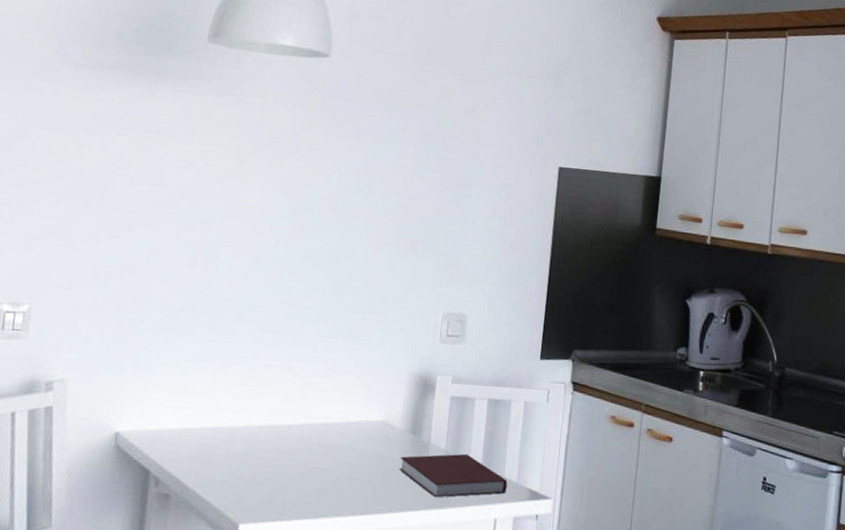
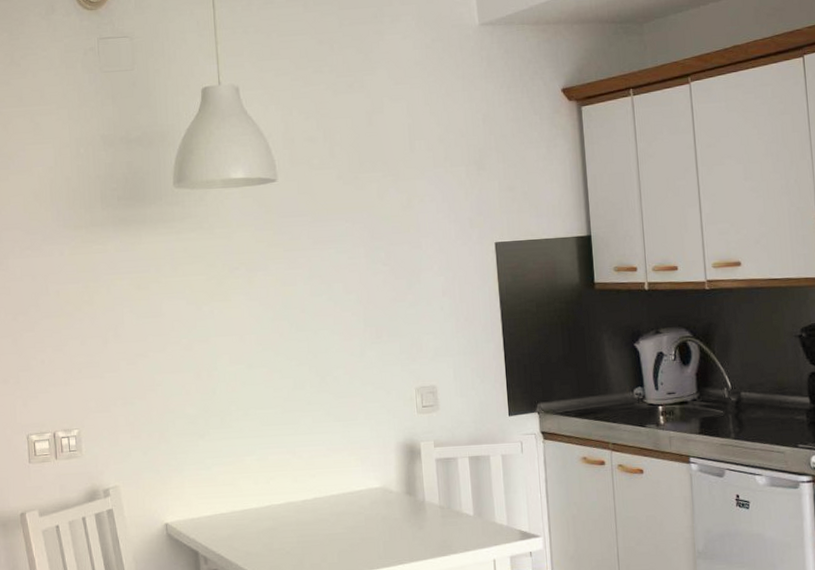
notebook: present [399,453,508,498] -> none [401,506,500,547]

